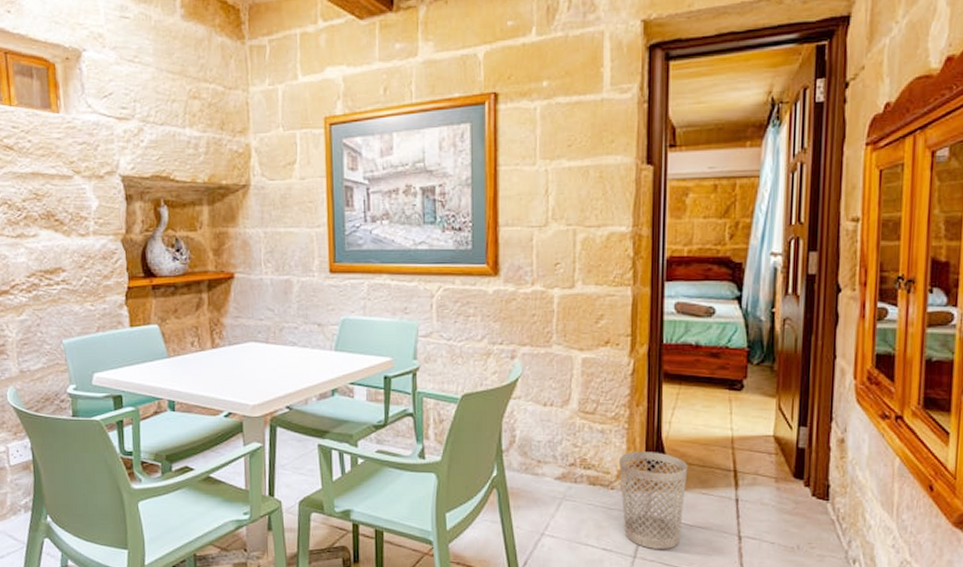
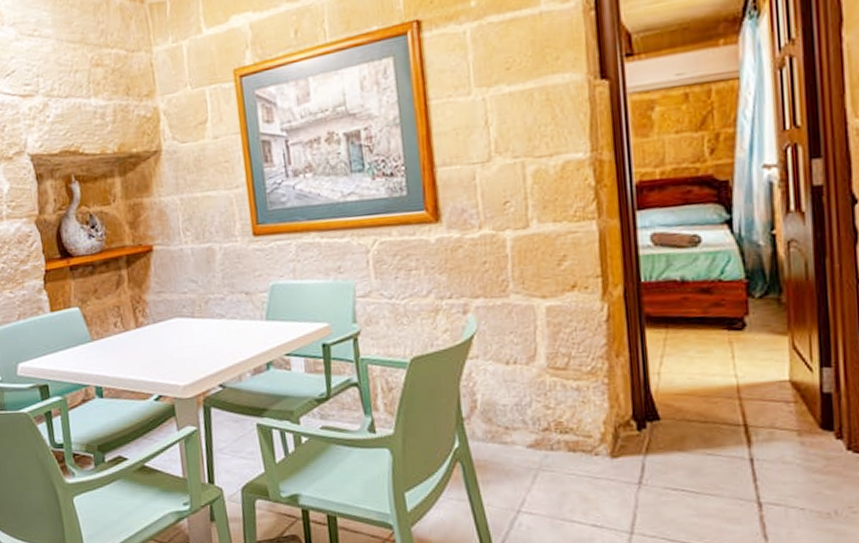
wastebasket: present [619,452,688,549] -> none [602,408,687,523]

